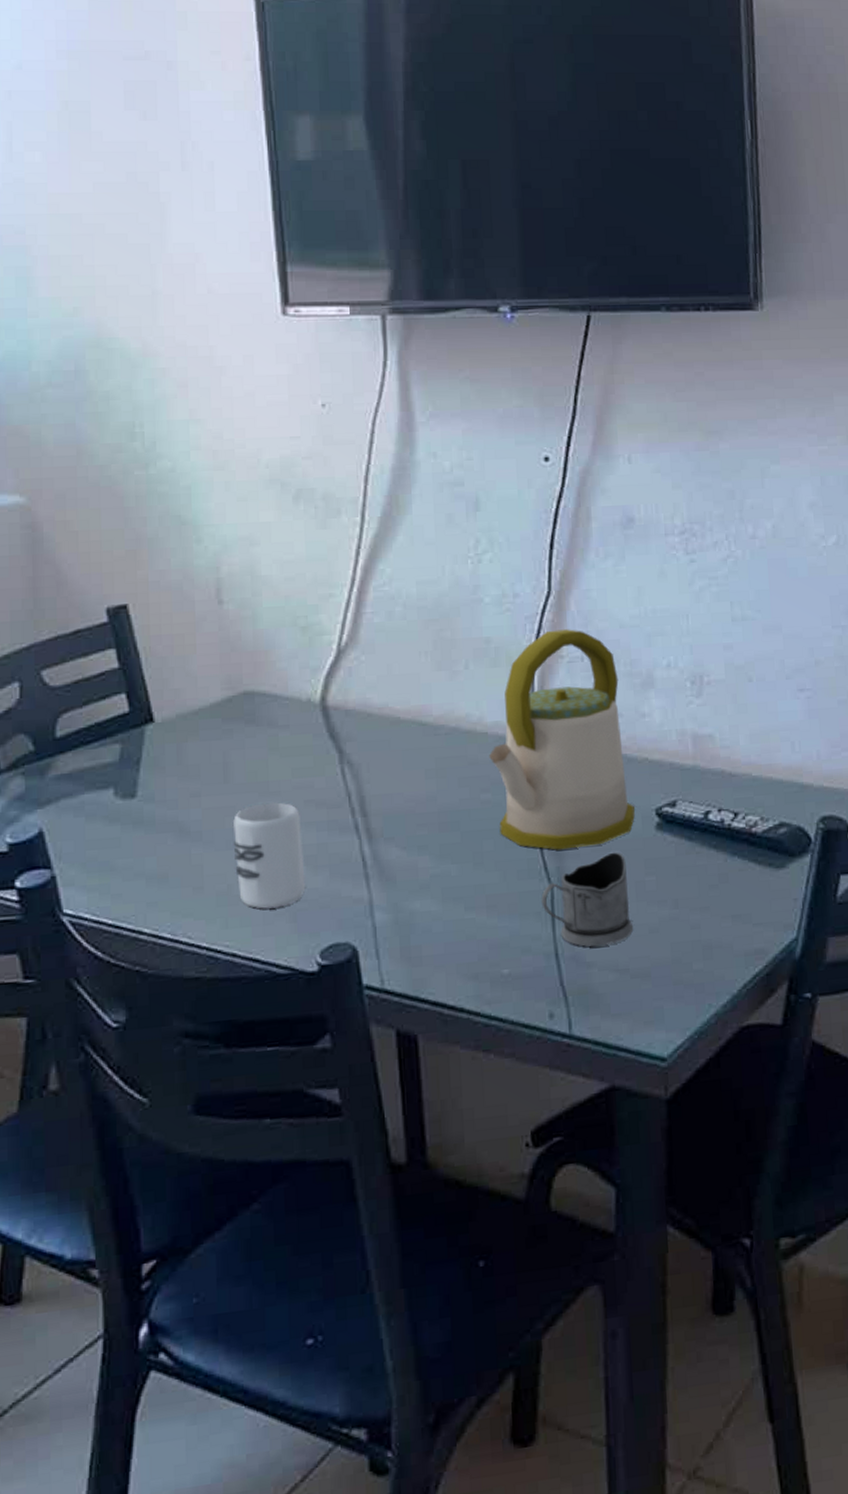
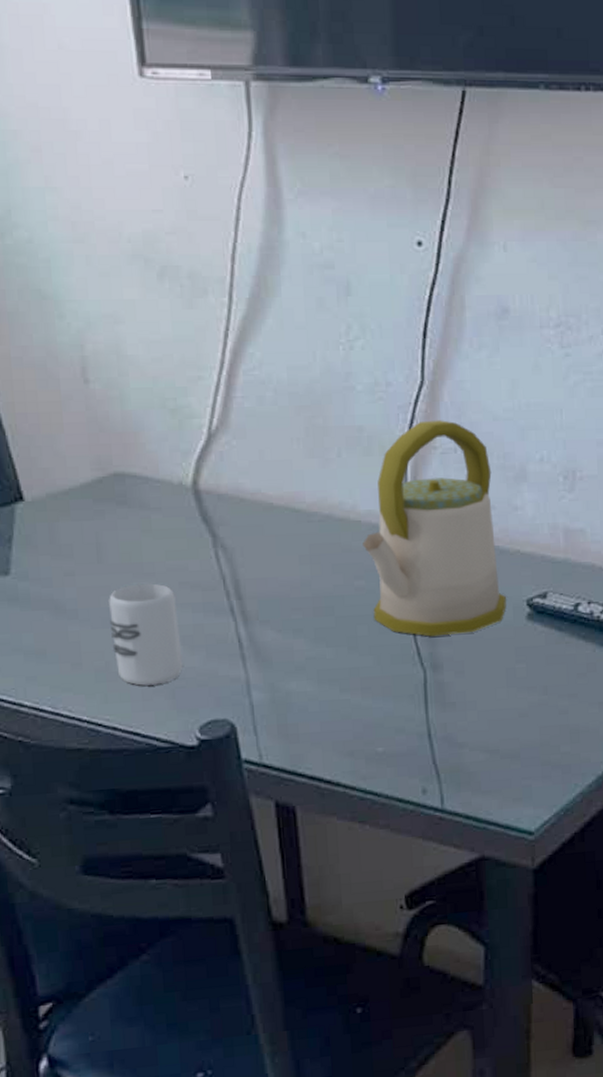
tea glass holder: present [541,852,634,947] -> none [414,640,504,729]

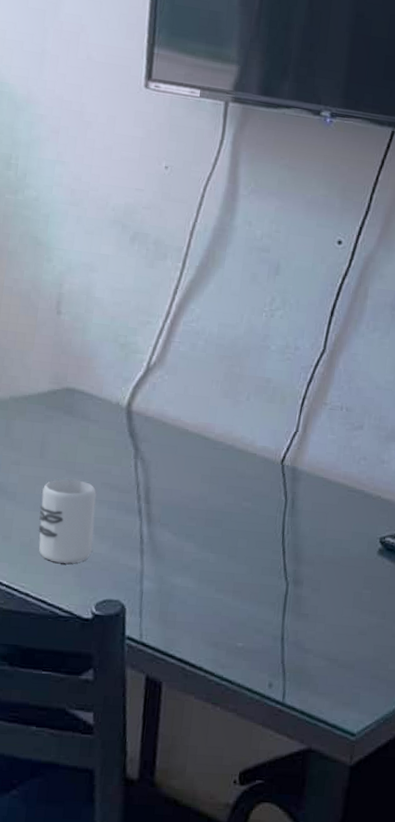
kettle: present [362,420,506,637] -> none [253,381,368,558]

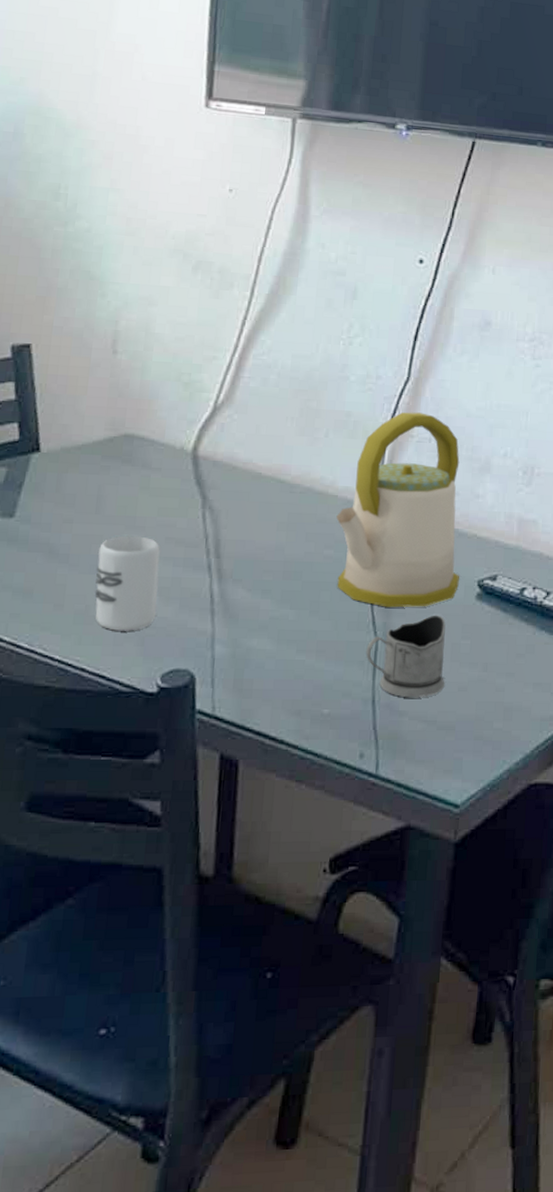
kettle: none [253,381,368,558] -> present [336,412,460,608]
tea glass holder: none [277,566,350,638] -> present [366,615,446,698]

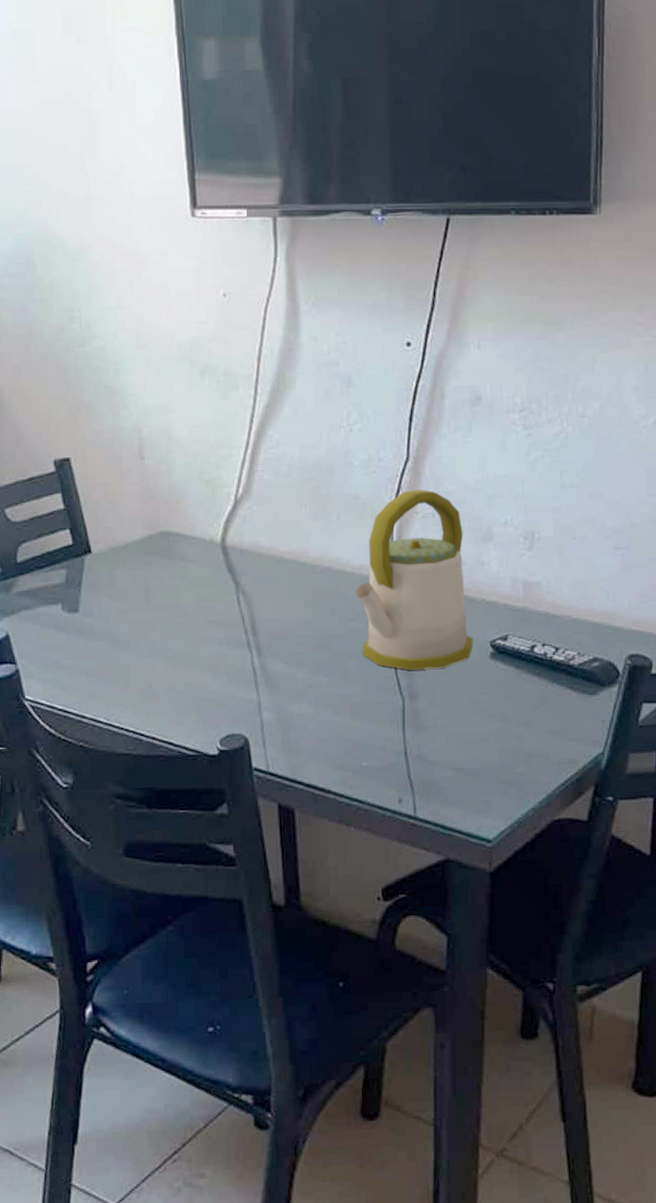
cup: present [94,535,160,631] -> none [153,621,209,704]
tea glass holder: present [366,615,446,698] -> none [394,674,469,749]

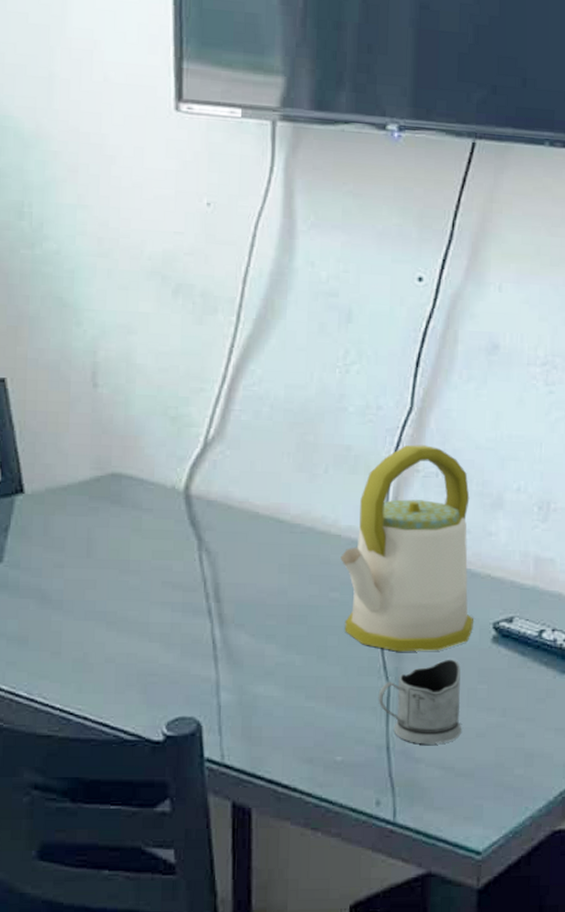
tea glass holder: none [394,674,469,749] -> present [378,659,462,745]

